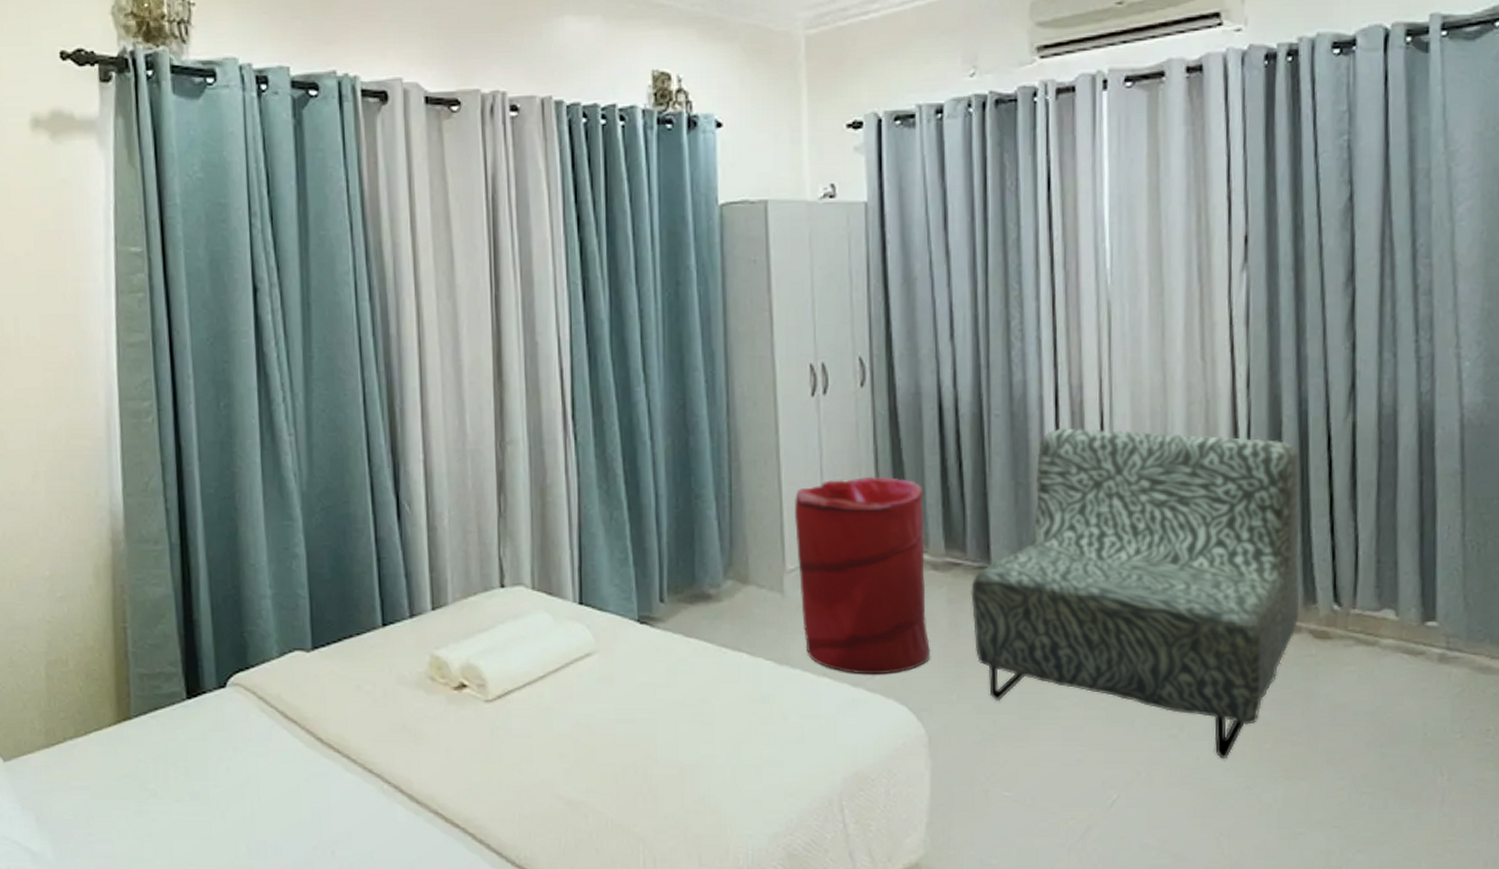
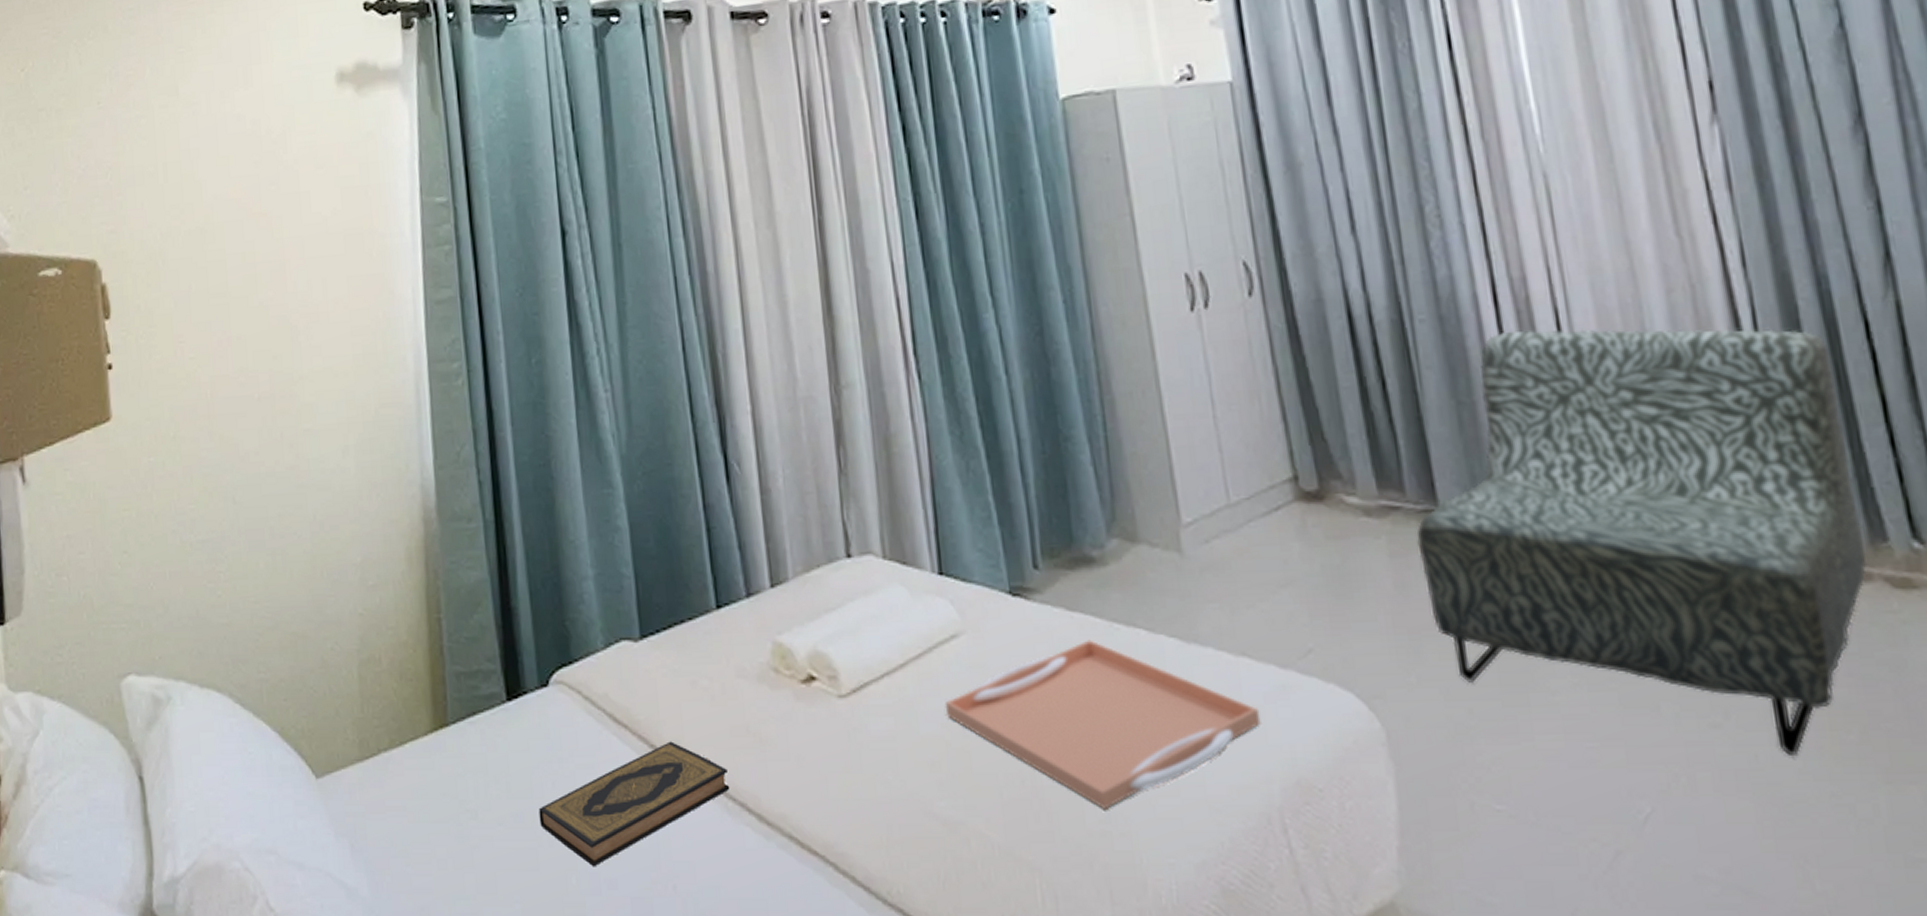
hardback book: none [213,735,386,837] -> present [538,741,730,867]
serving tray: none [576,660,832,793] -> present [945,640,1261,809]
laundry hamper: present [794,476,931,675] -> none [1183,402,1377,653]

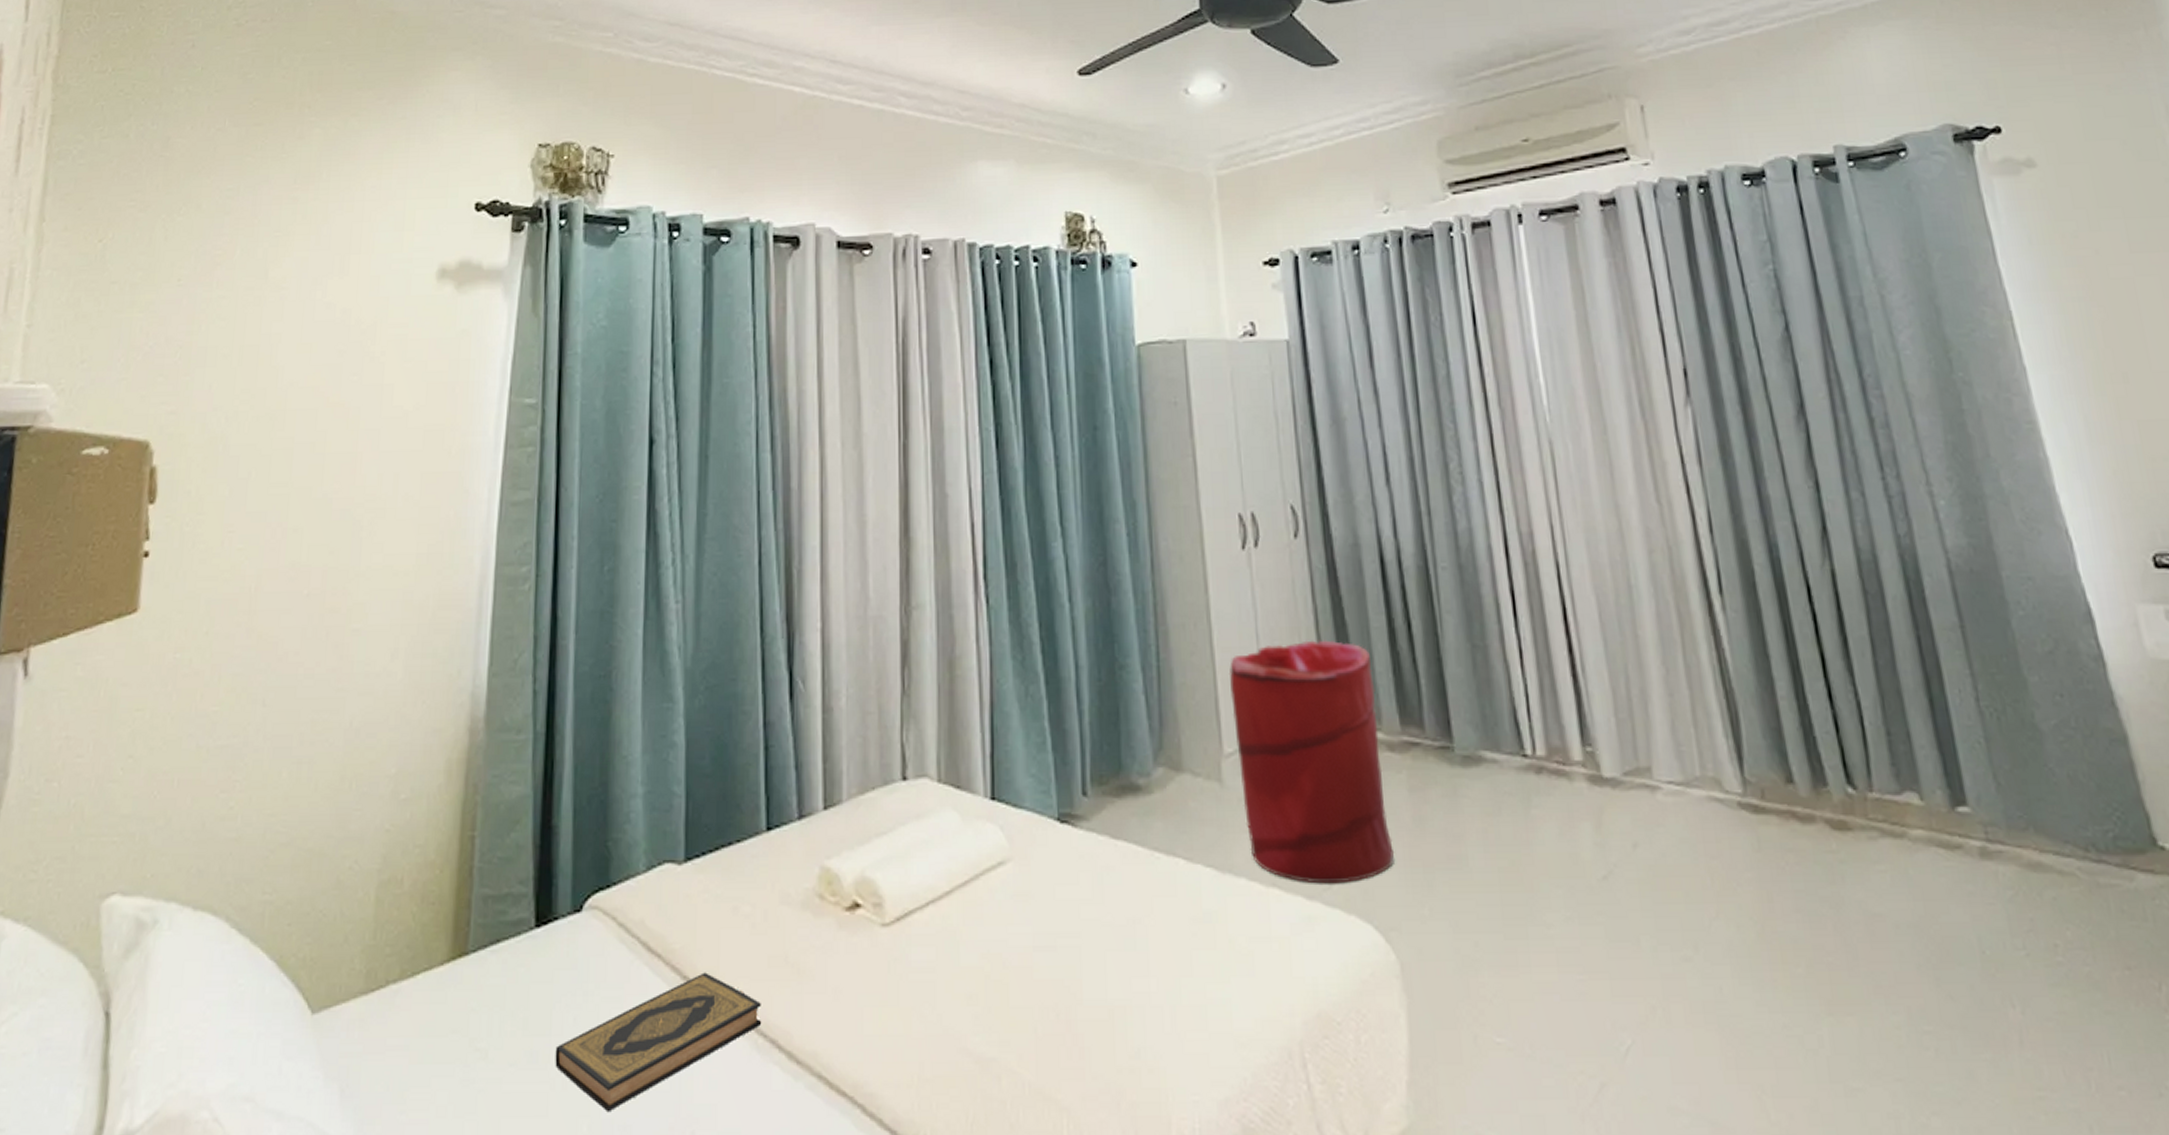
serving tray: present [945,640,1261,809] -> none [987,868,1287,1045]
laundry hamper: none [1183,402,1377,653] -> present [1228,640,1396,884]
armchair: present [1417,329,1868,757] -> none [1433,582,1811,990]

